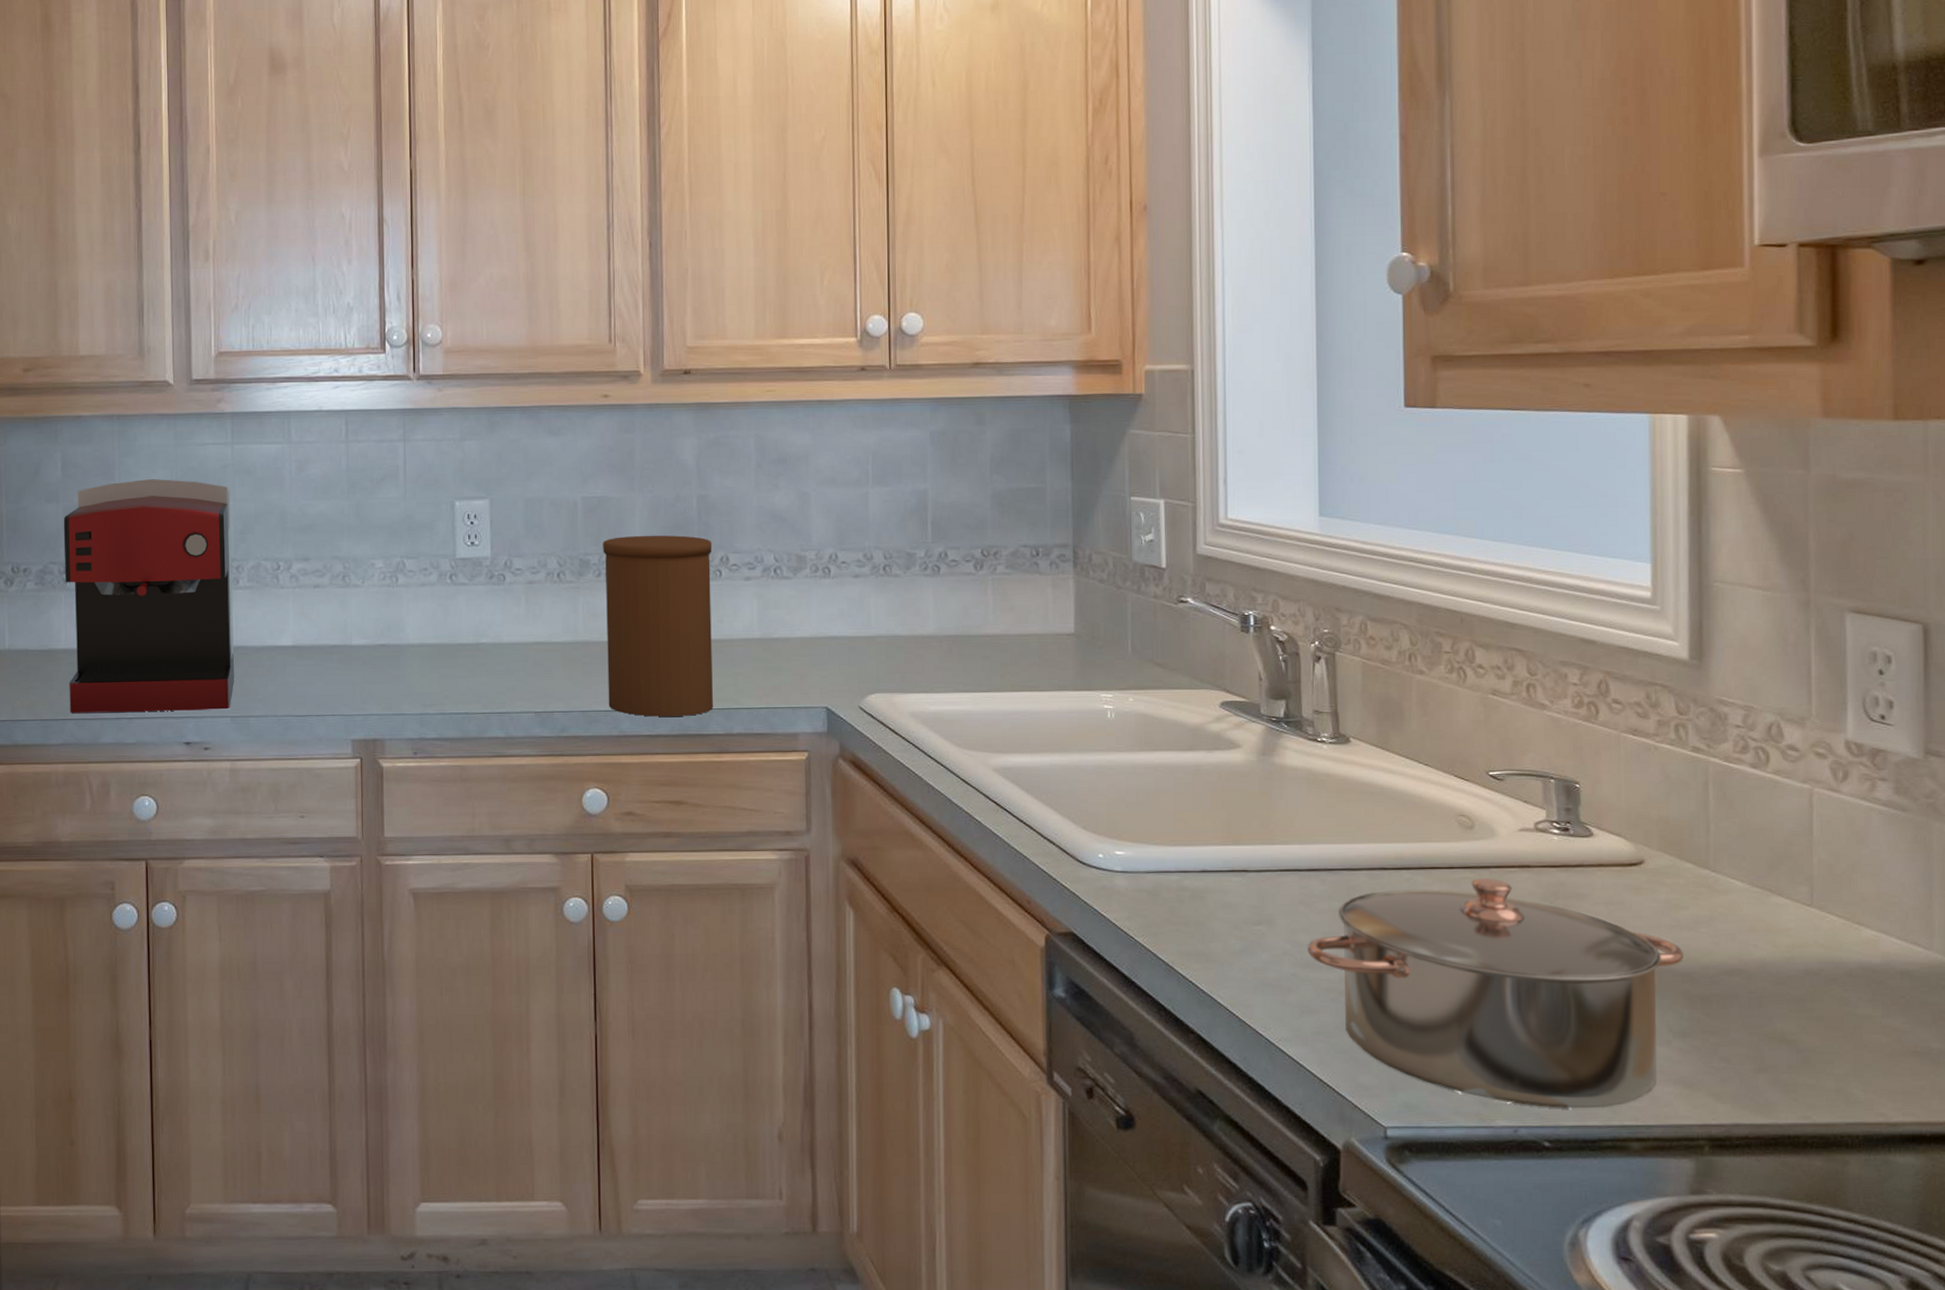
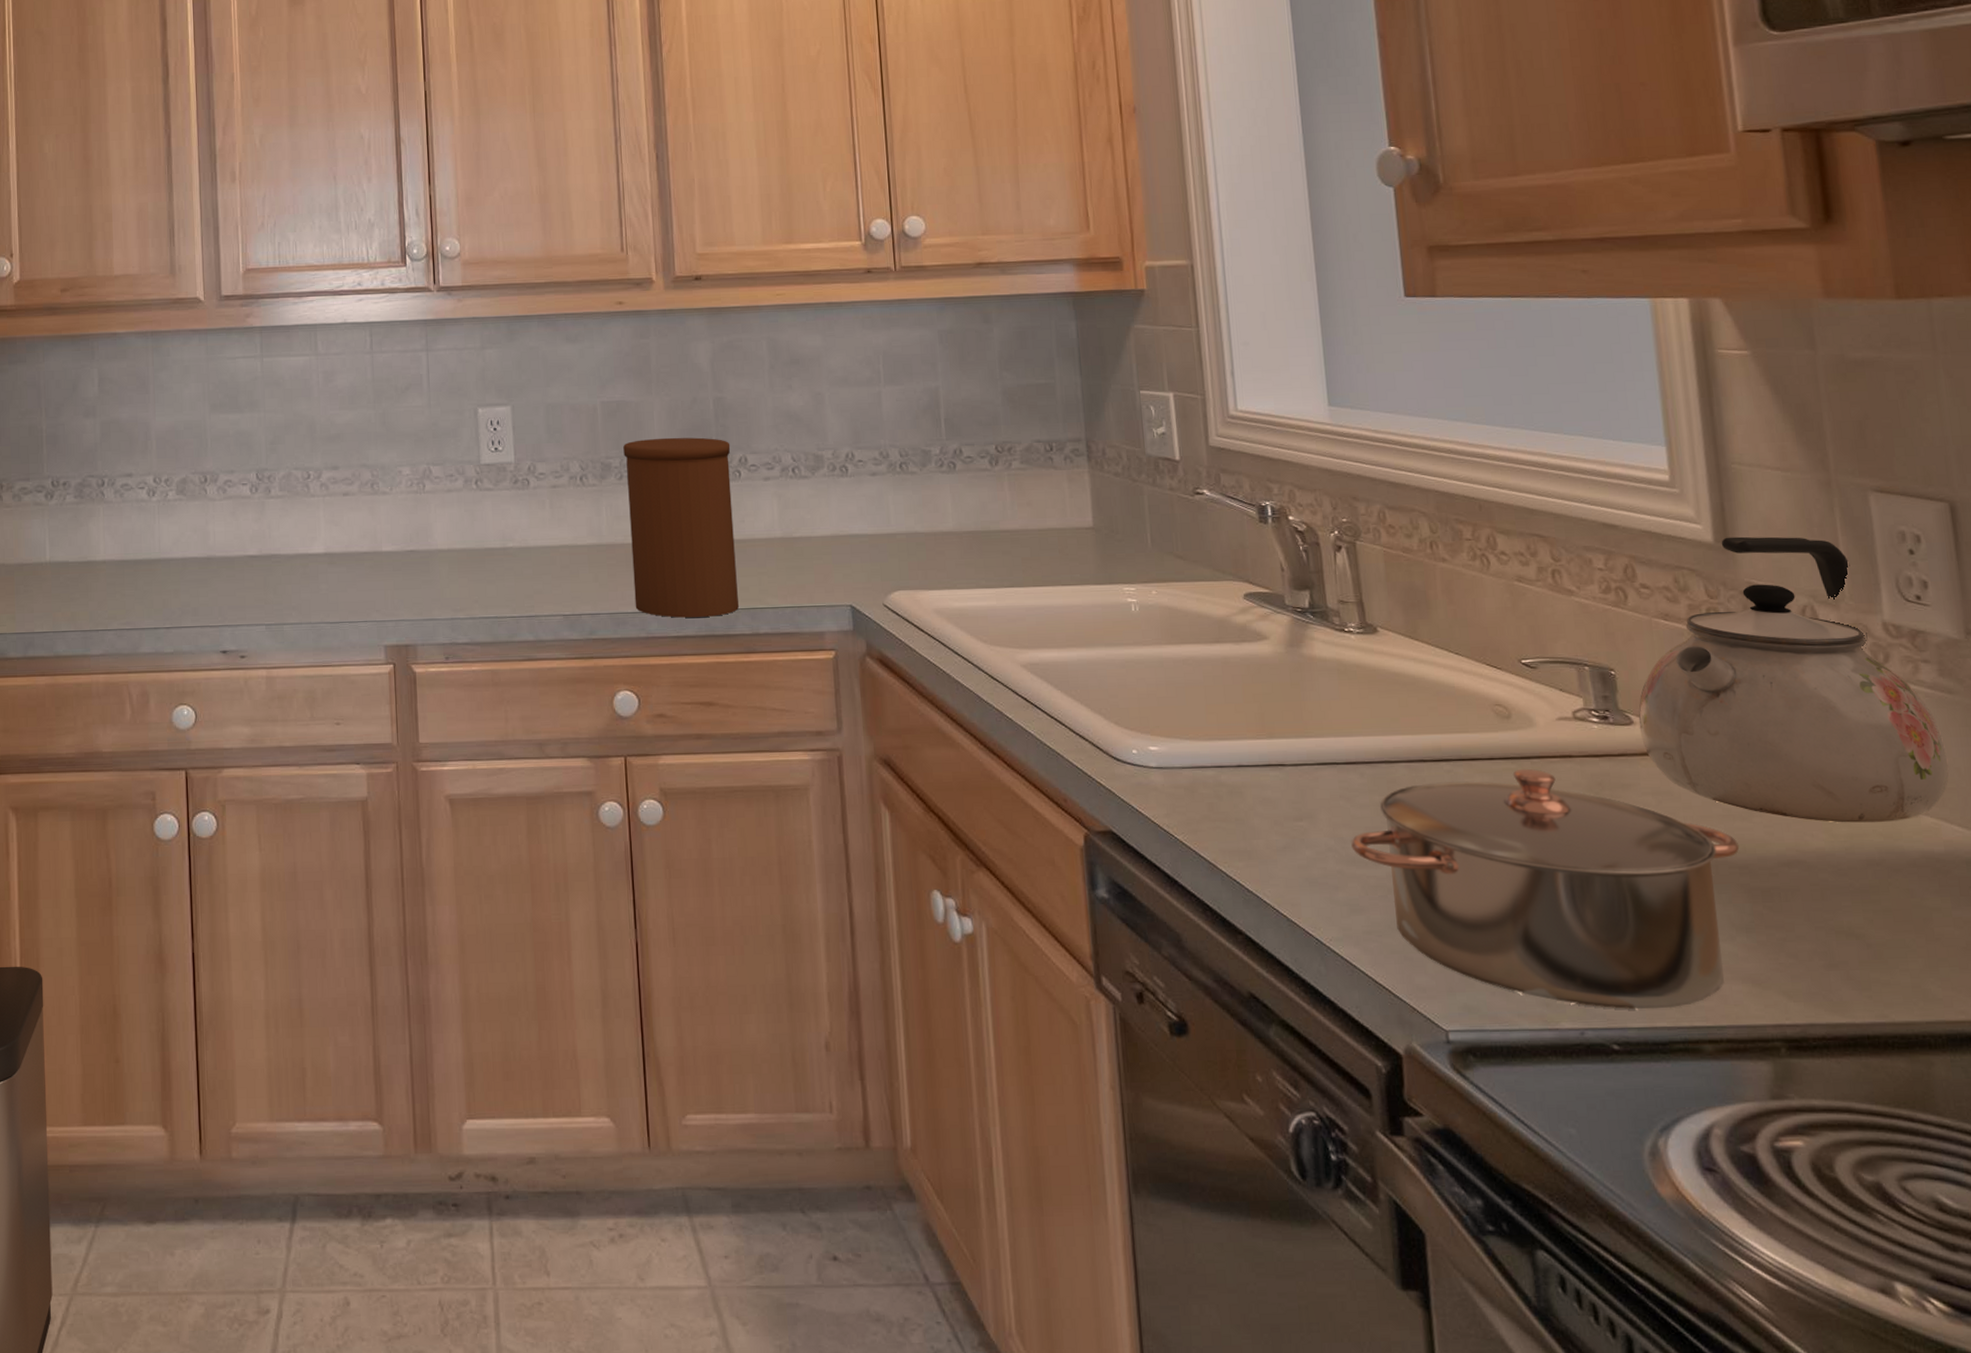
coffee maker: present [63,478,234,714] -> none [100,392,268,624]
kettle: none [1598,654,1894,935] -> present [1638,536,1950,824]

